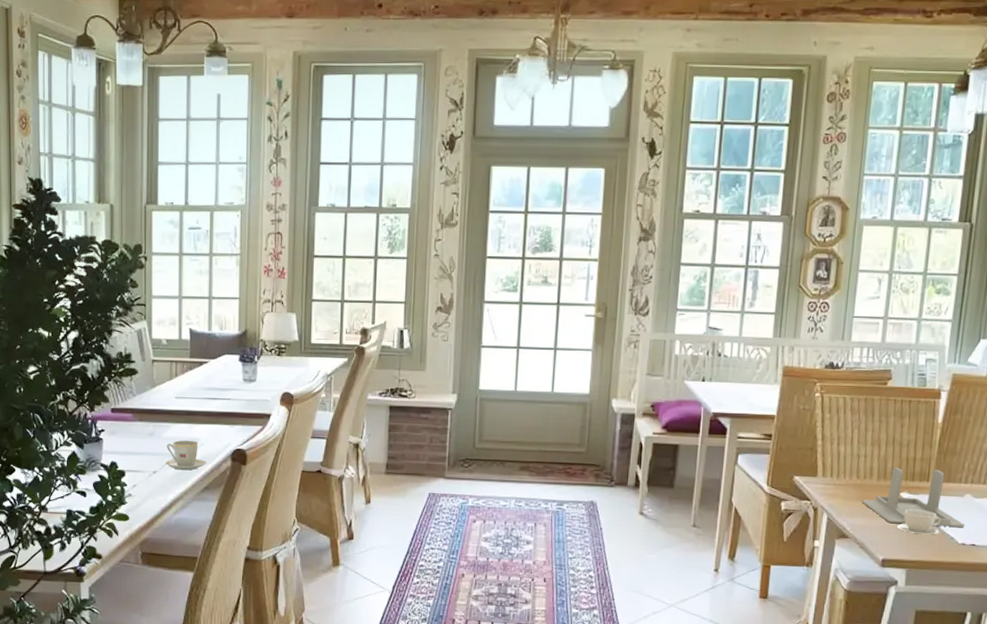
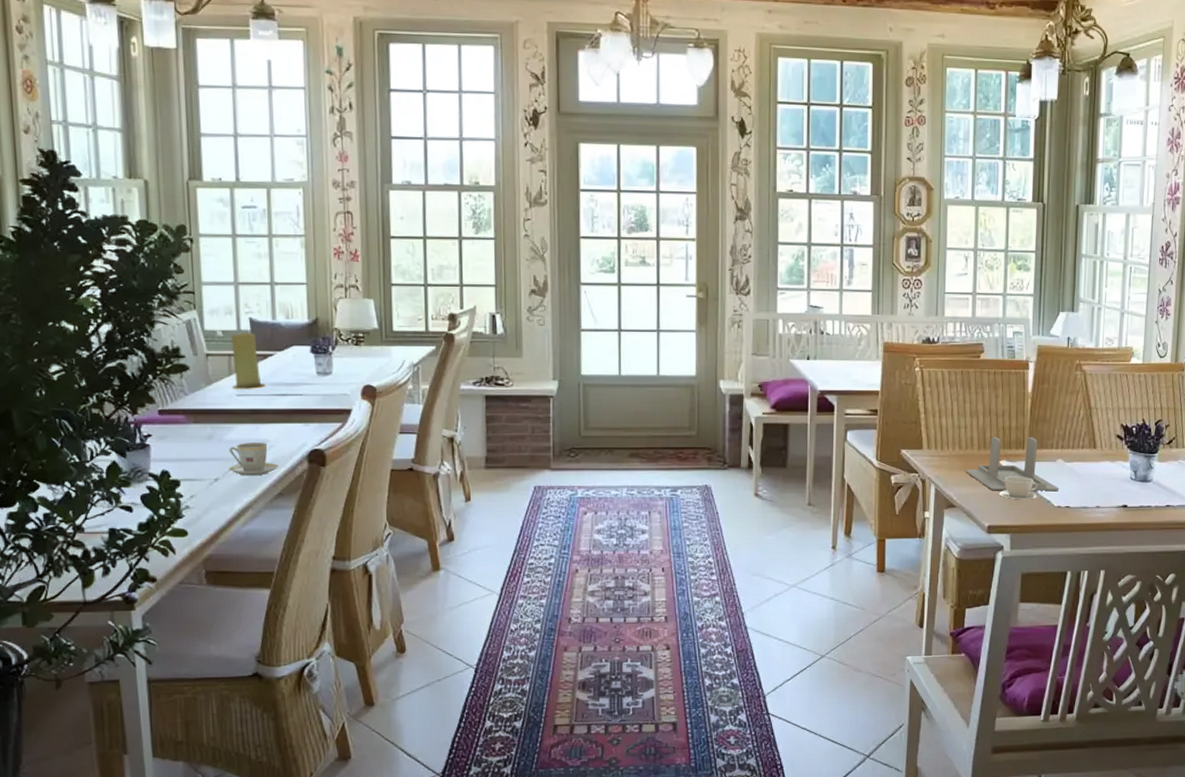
candle: none [171,341,200,393] -> present [231,332,266,389]

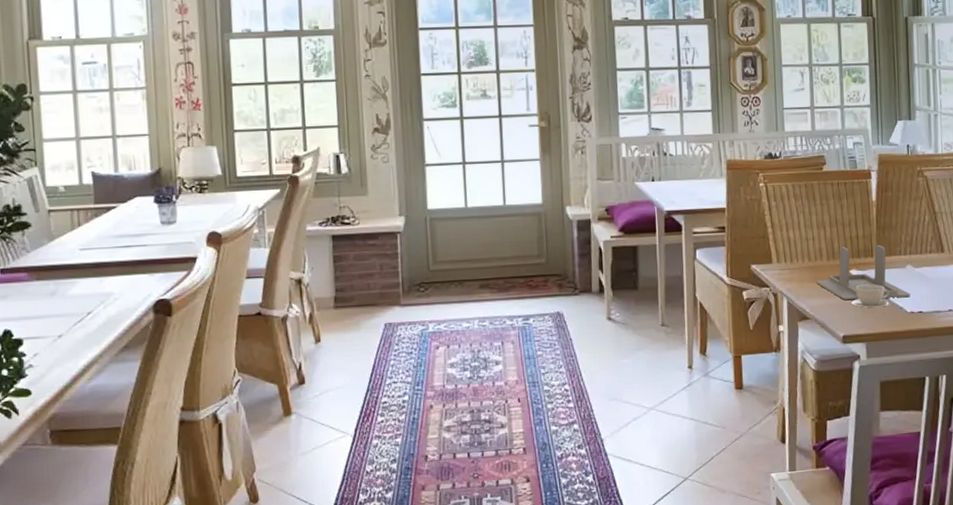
teacup: present [228,442,279,476] -> none [72,295,125,331]
candle: present [231,332,266,389] -> none [73,186,110,244]

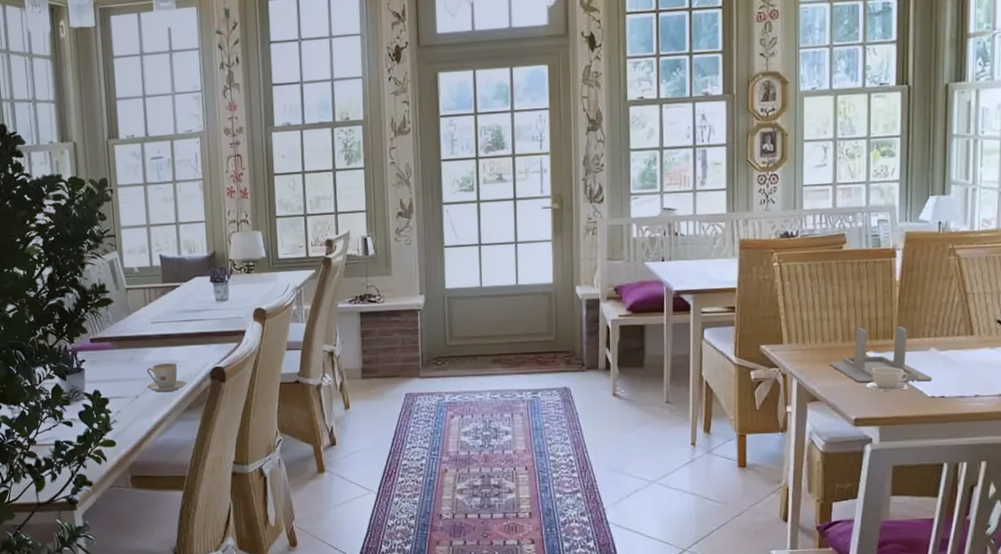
teacup: none [72,295,125,331] -> present [146,362,187,393]

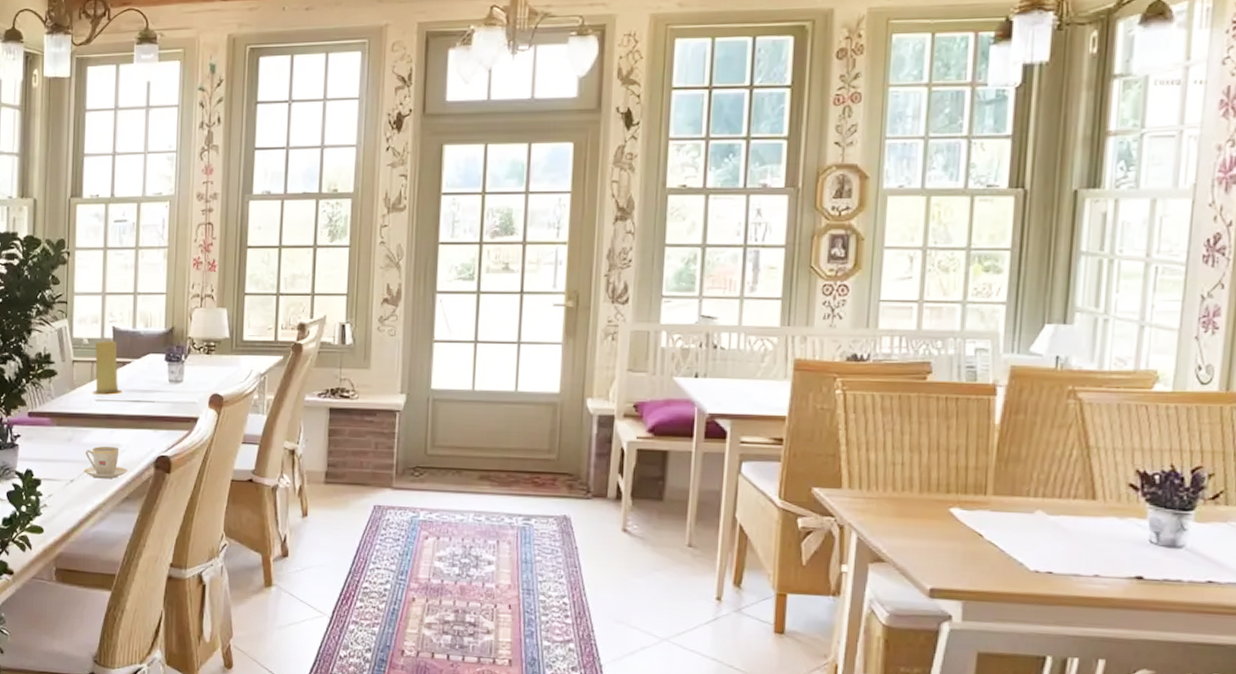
candle: none [145,267,175,318] -> present [92,340,122,395]
napkin holder: present [829,326,933,383] -> none [900,477,1038,551]
teacup: present [865,367,908,391] -> none [947,528,1005,560]

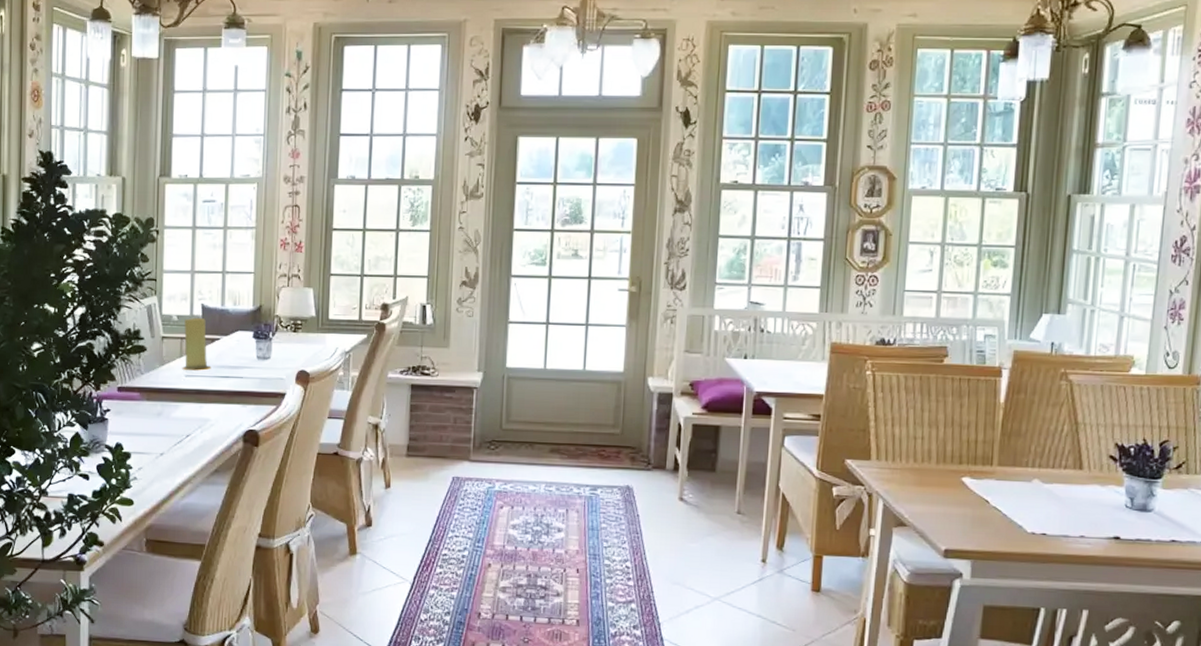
teacup: present [83,446,128,479] -> none [173,420,217,453]

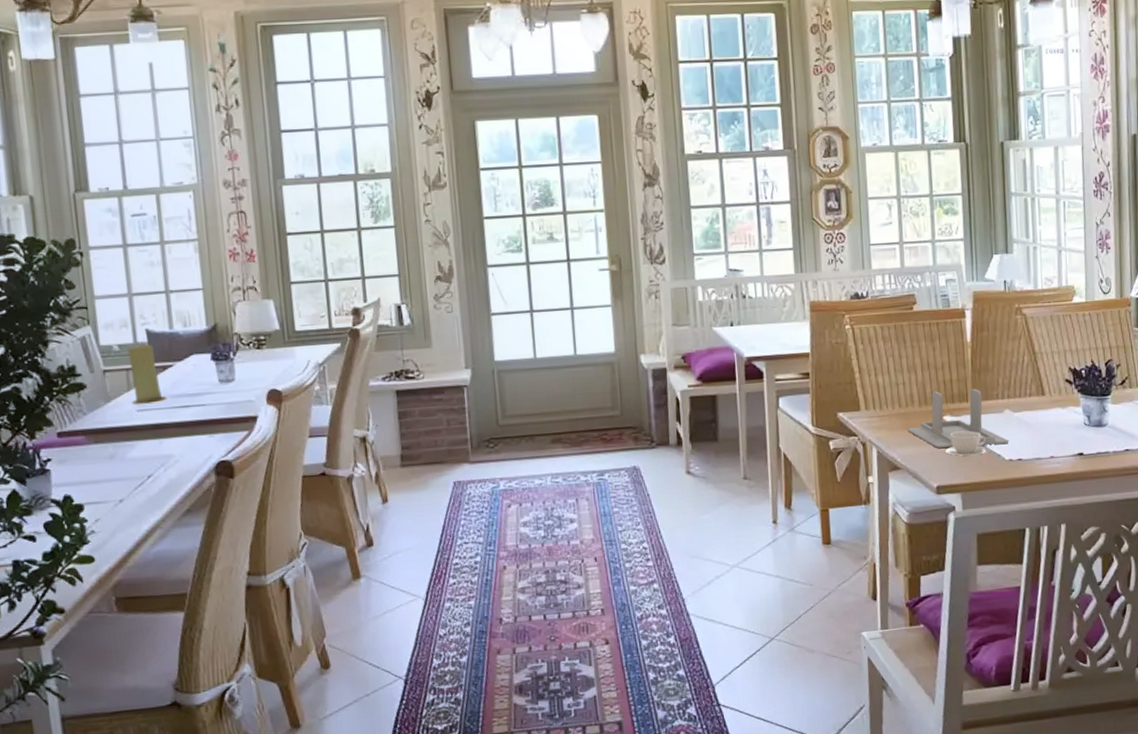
napkin holder: none [920,450,1034,515] -> present [907,388,1009,449]
teacup: none [959,495,1007,523] -> present [945,430,986,456]

